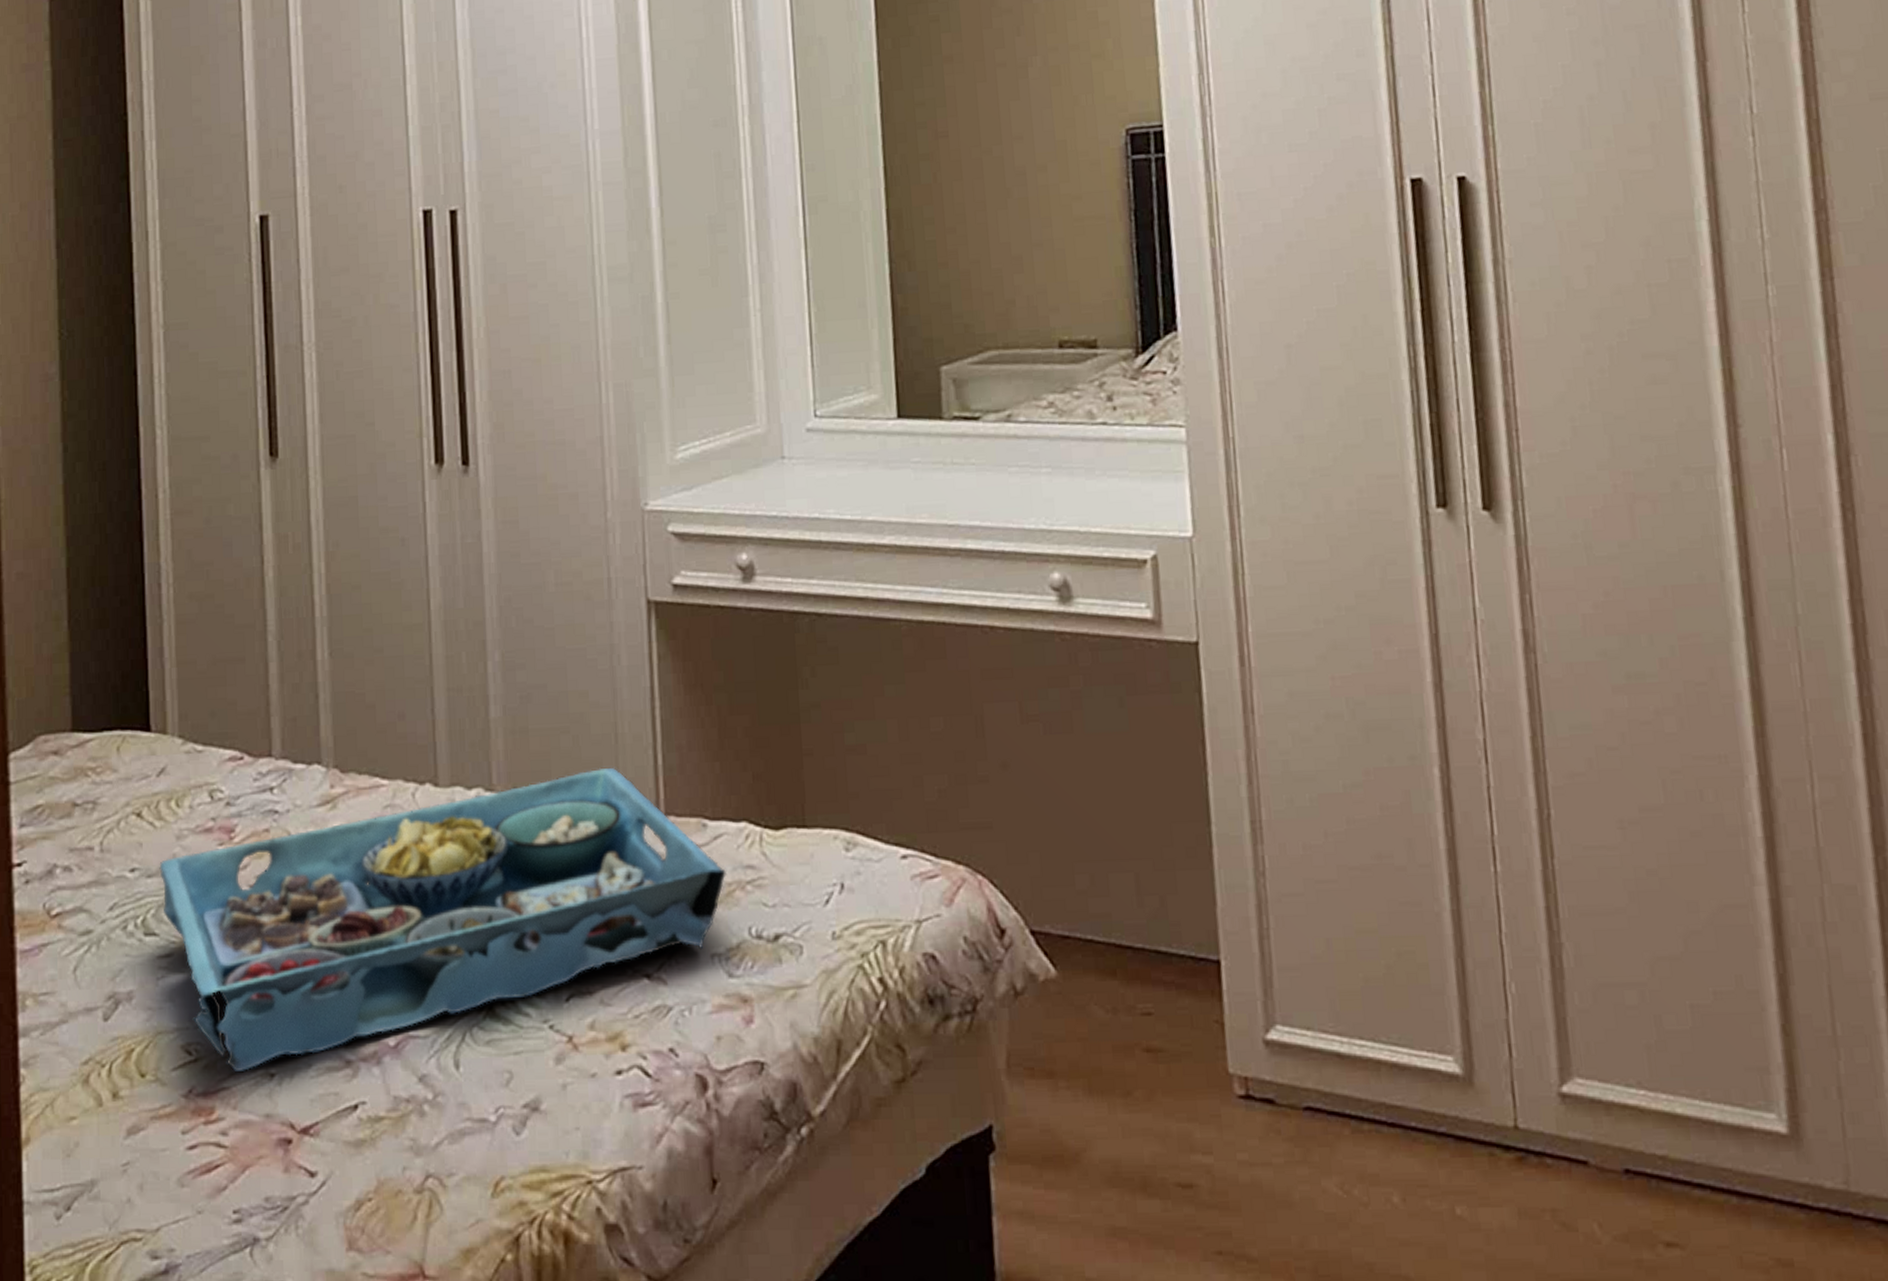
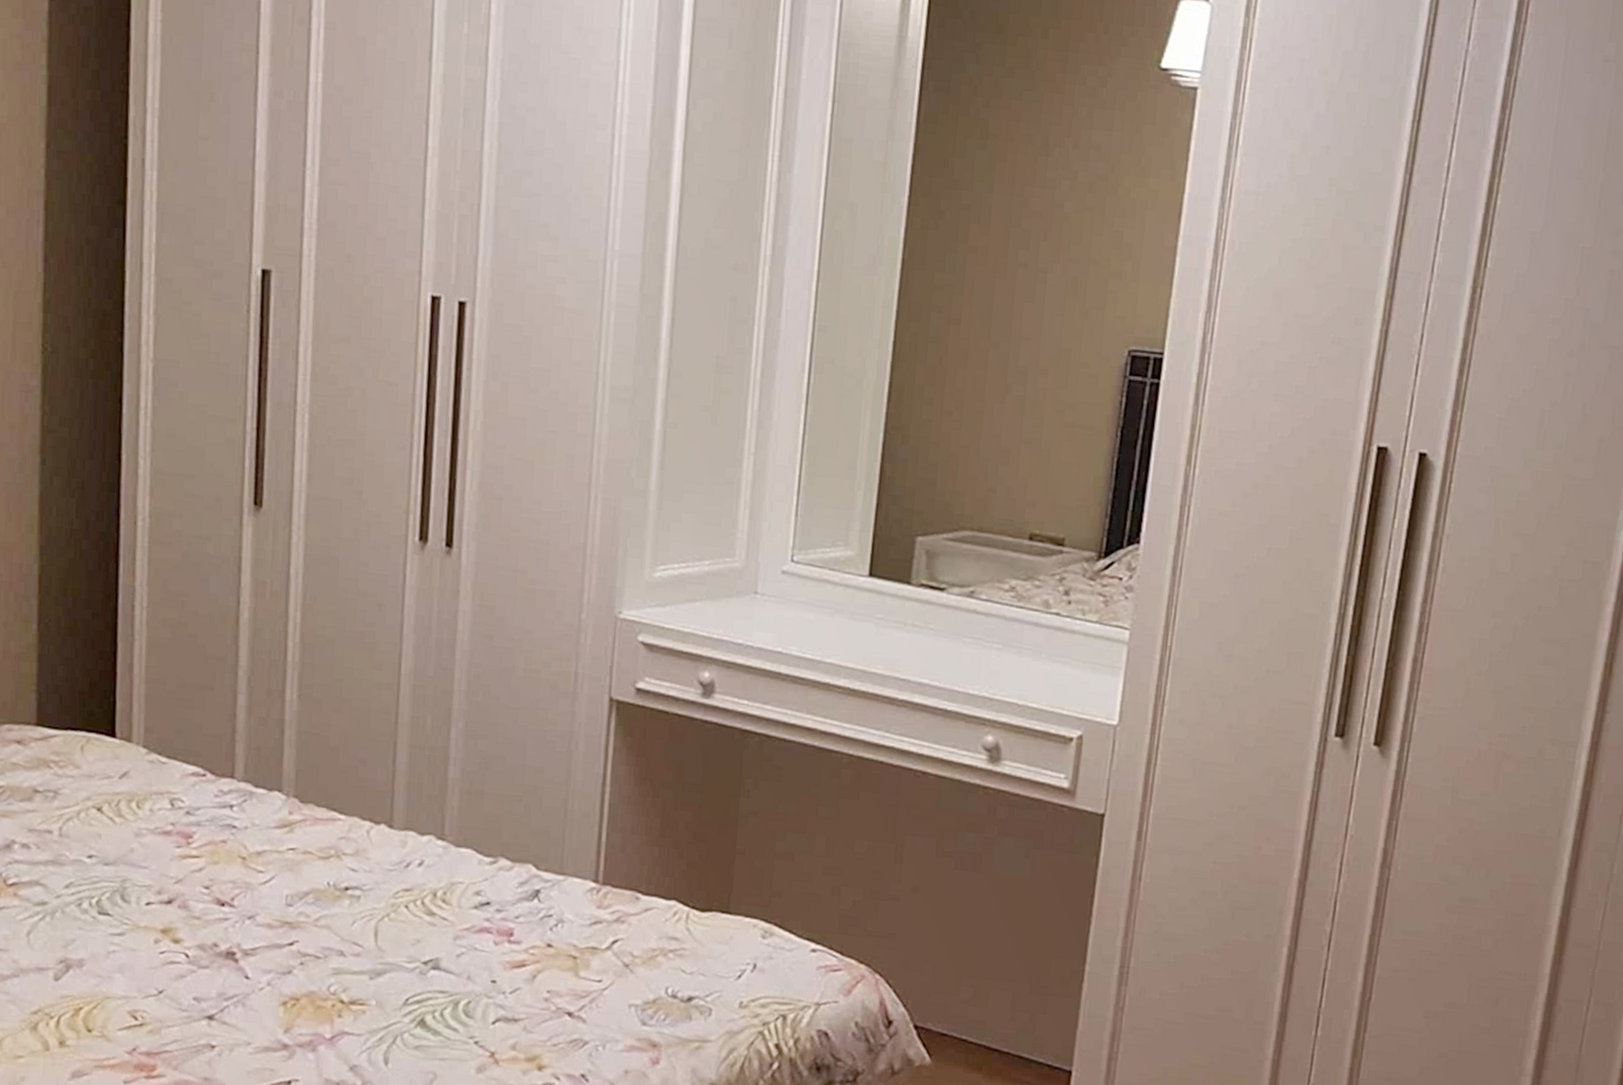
serving tray: present [159,767,726,1071] -> none [116,836,652,1040]

